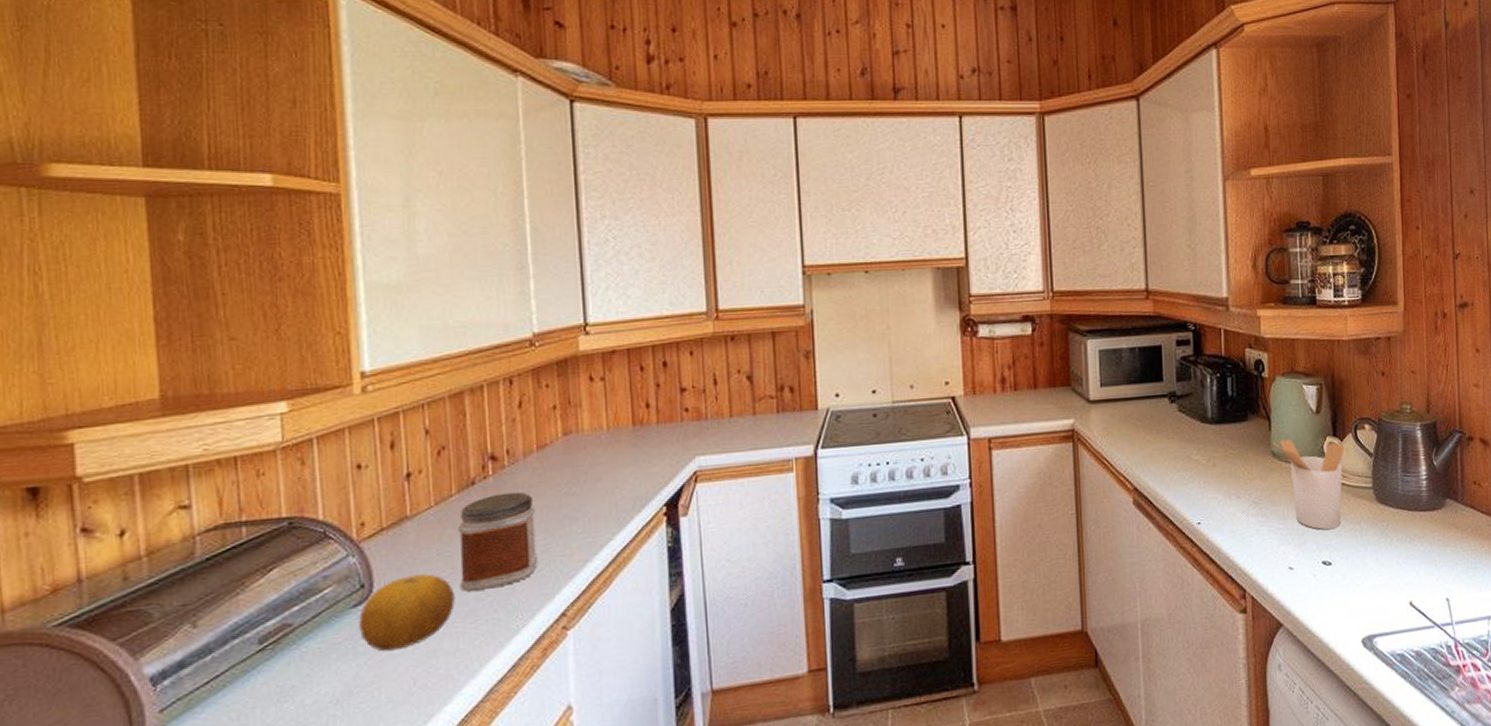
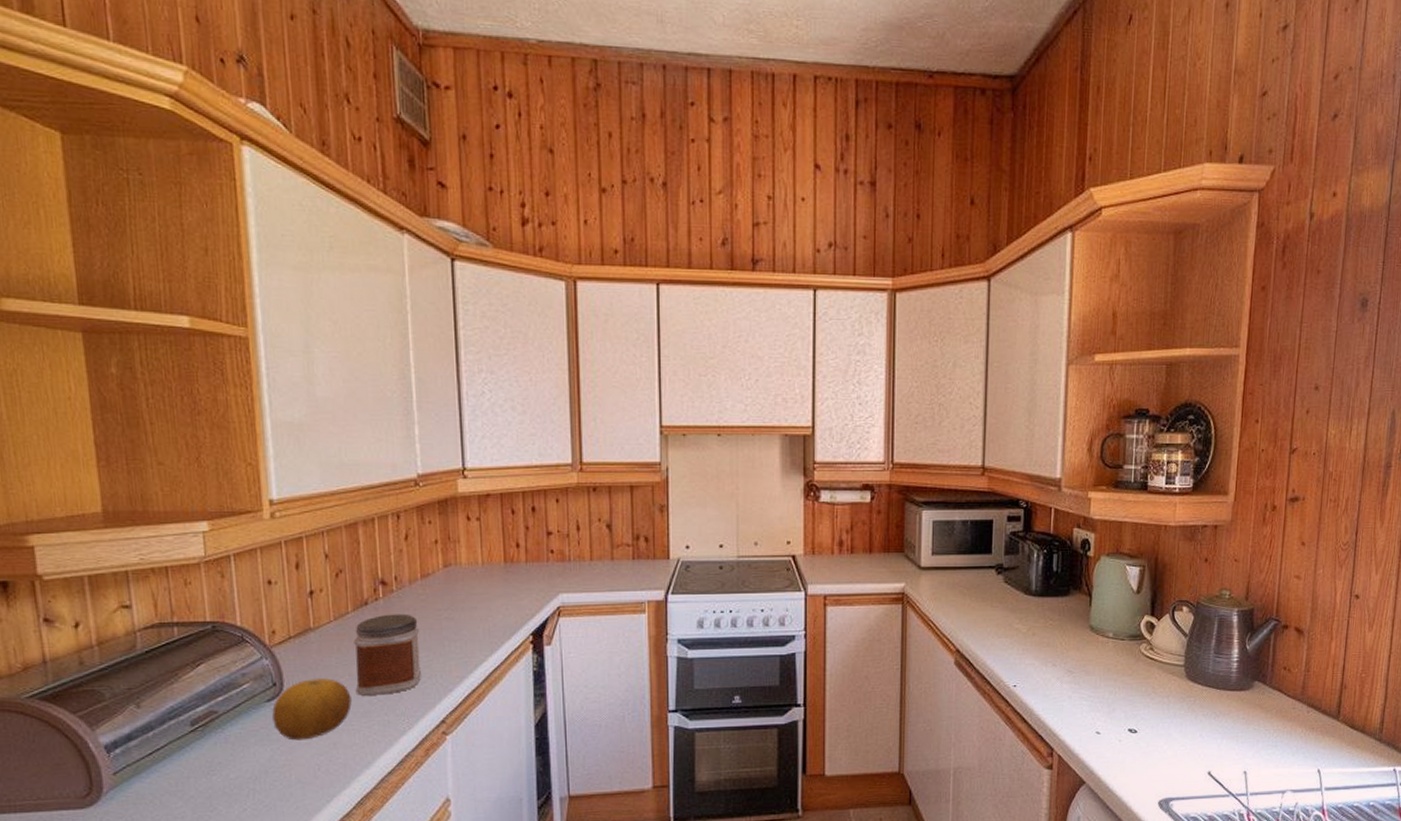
utensil holder: present [1273,439,1345,530] -> none [1092,616,1161,700]

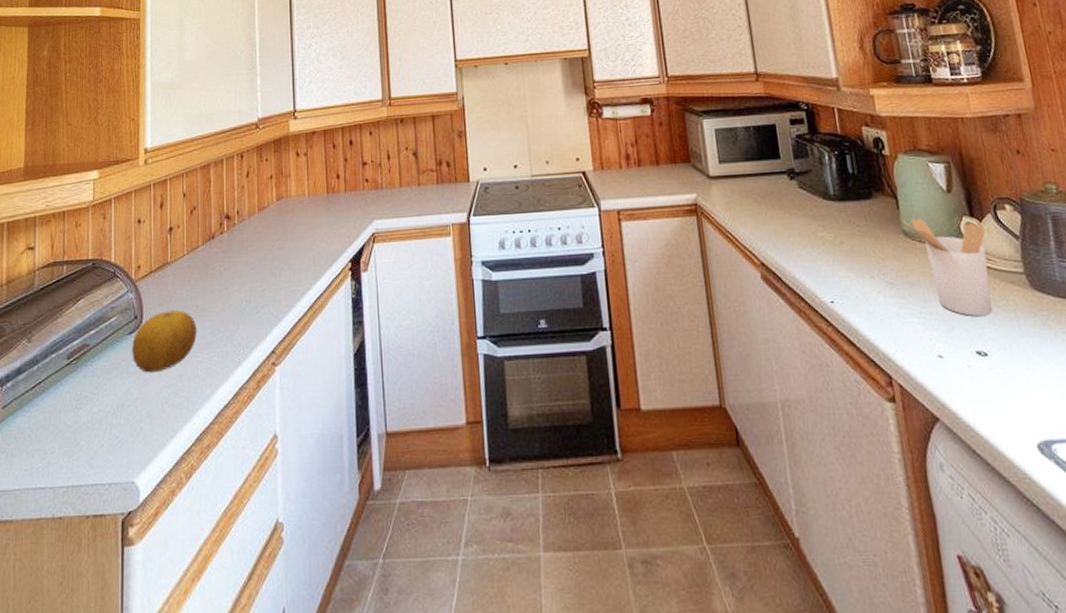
jar: present [354,613,422,696] -> none [200,245,257,327]
utensil holder: none [1092,616,1161,700] -> present [903,219,992,316]

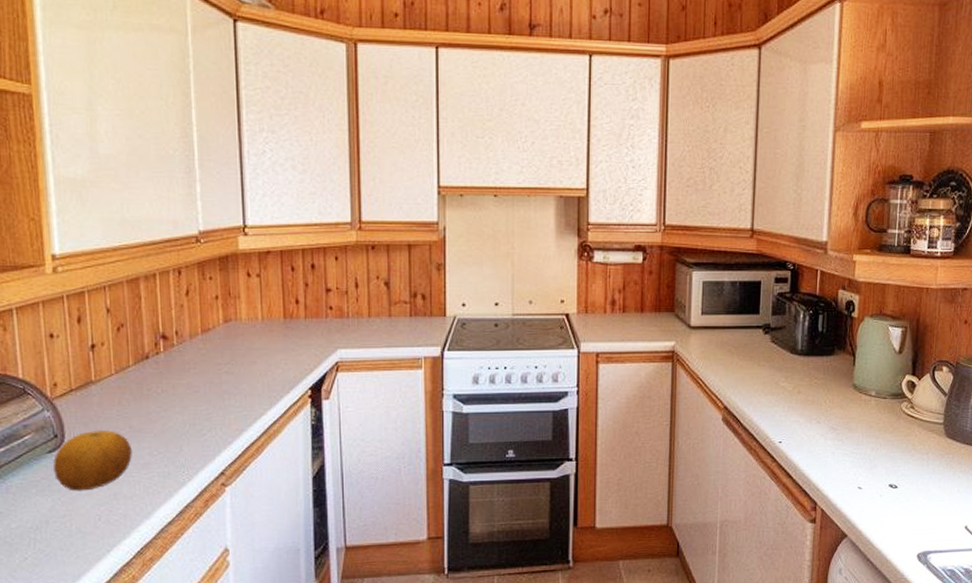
utensil holder: present [903,219,992,316] -> none [856,375,922,457]

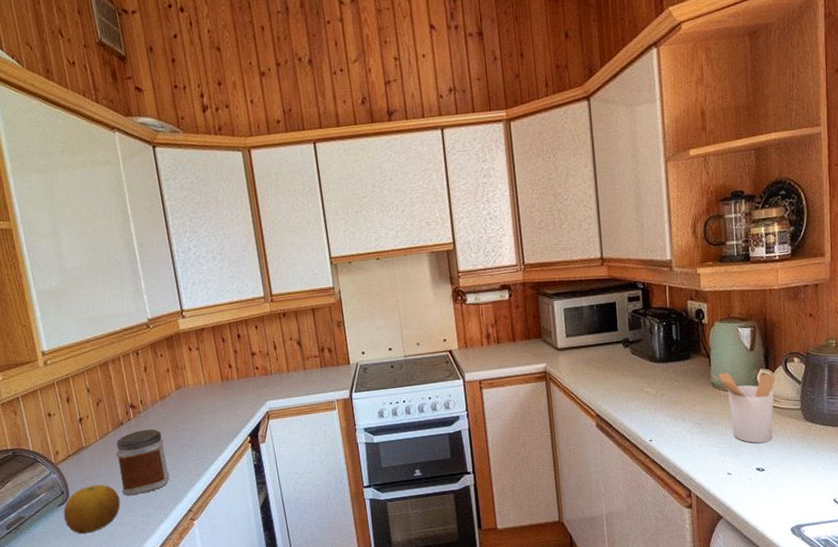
jar: none [135,367,202,448] -> present [116,429,170,496]
utensil holder: none [856,375,922,457] -> present [713,373,776,443]

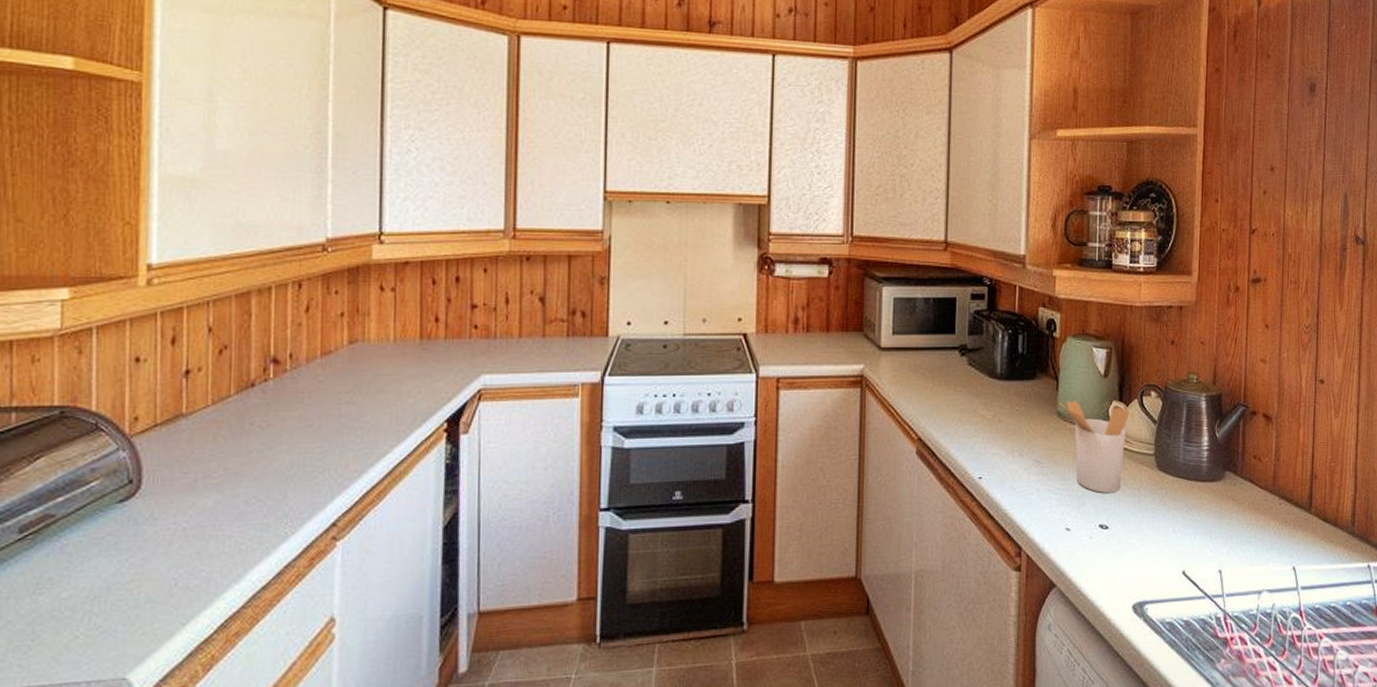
fruit: present [63,484,121,535] -> none [124,474,224,550]
jar: present [116,429,170,496] -> none [230,397,315,494]

